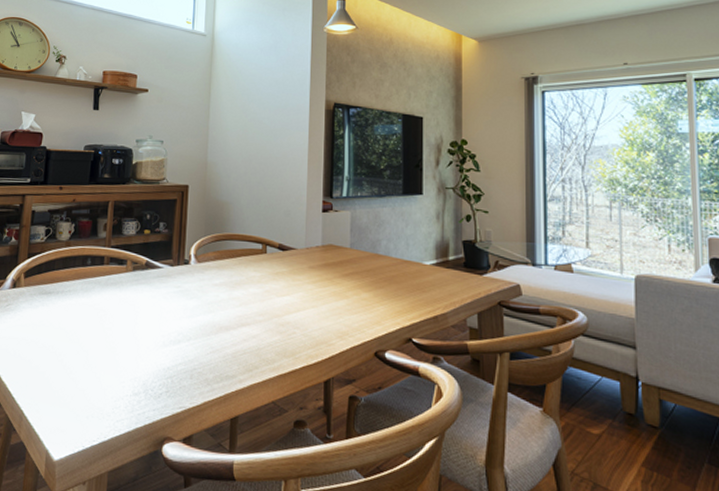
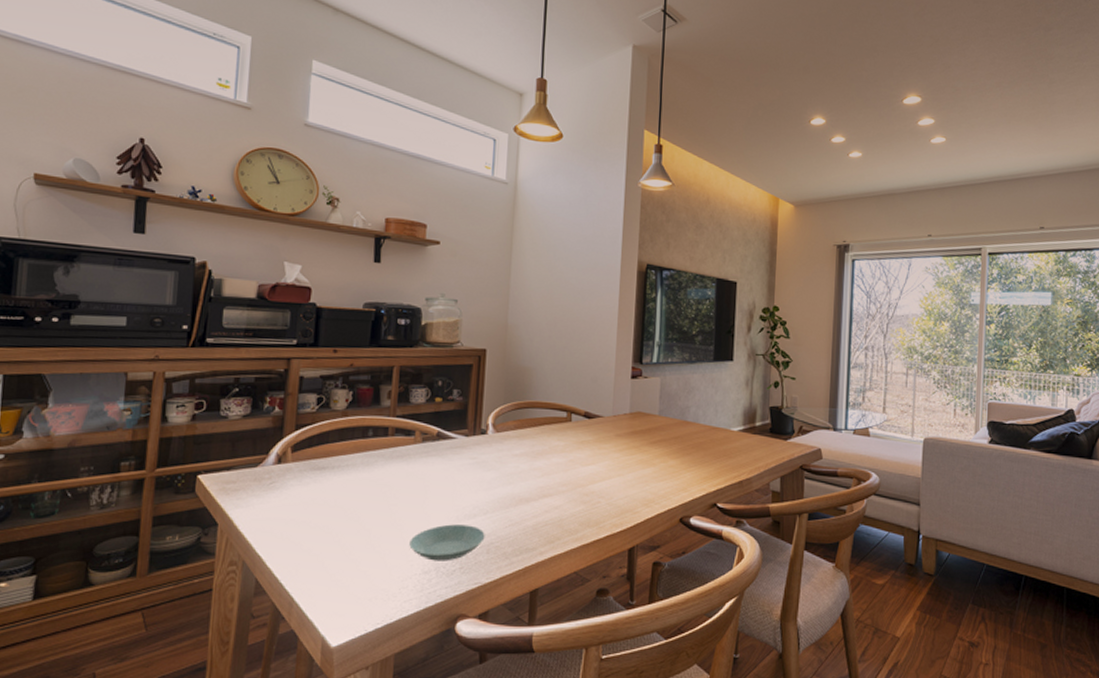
saucer: none [121,349,189,385] -> present [409,524,485,561]

